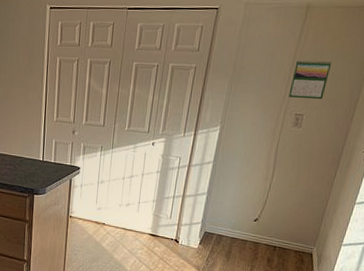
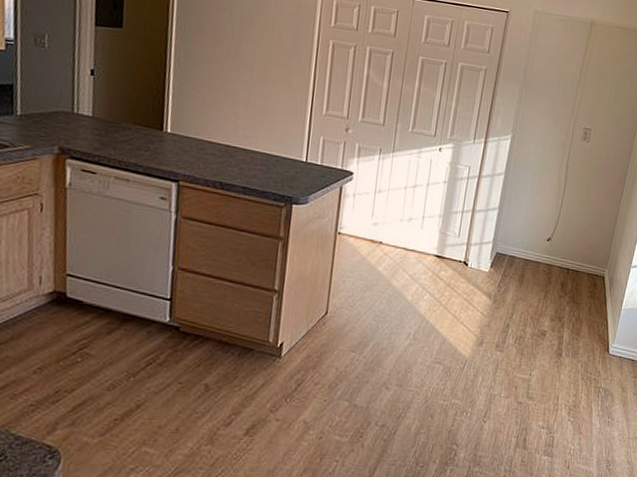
calendar: present [288,60,332,100] -> none [577,74,615,116]

